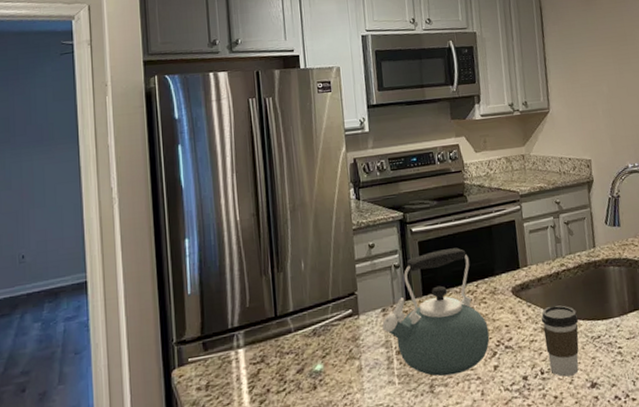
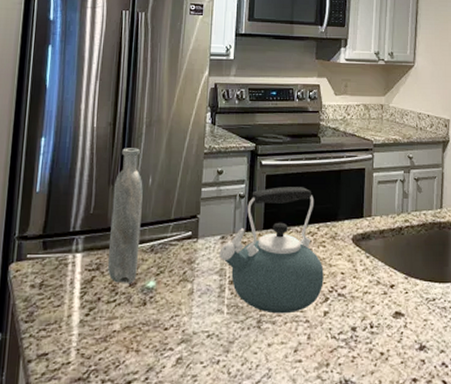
bottle: none [266,235,303,372] -> present [108,148,143,284]
coffee cup: present [541,305,579,377] -> none [377,260,416,334]

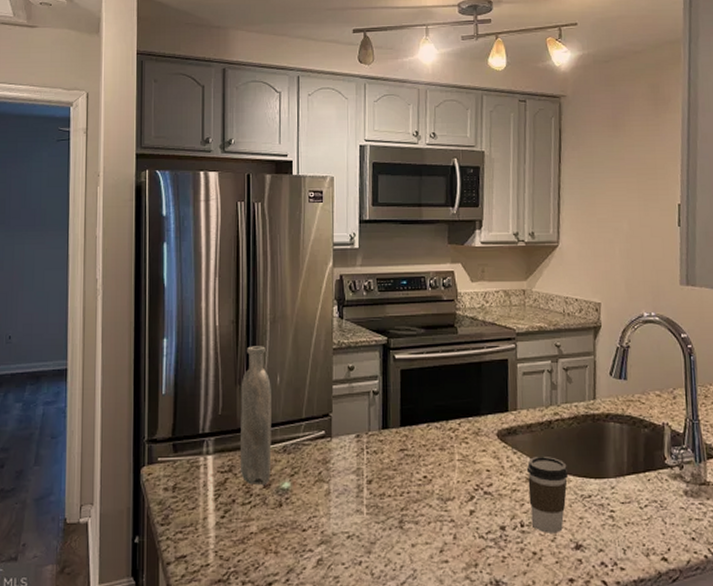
kettle: present [219,187,324,314] -> none [355,381,468,513]
coffee cup: none [377,260,416,334] -> present [526,455,569,533]

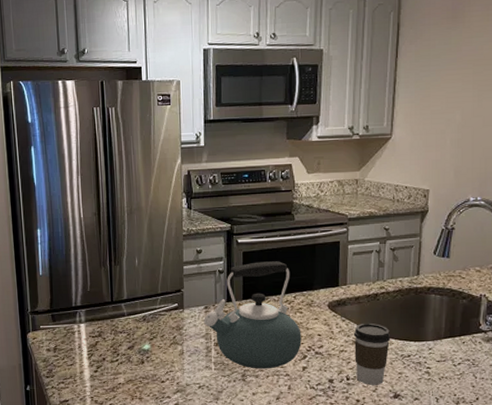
bottle: present [241,346,272,486] -> none [105,234,133,347]
kettle: none [355,381,468,513] -> present [204,261,302,369]

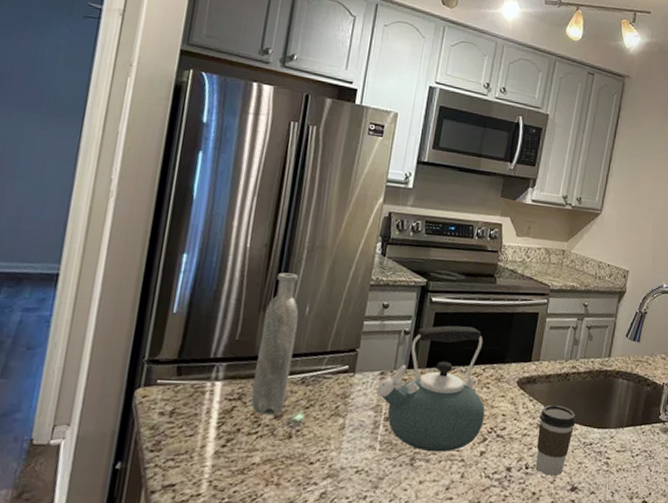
bottle: none [105,234,133,347] -> present [251,272,299,416]

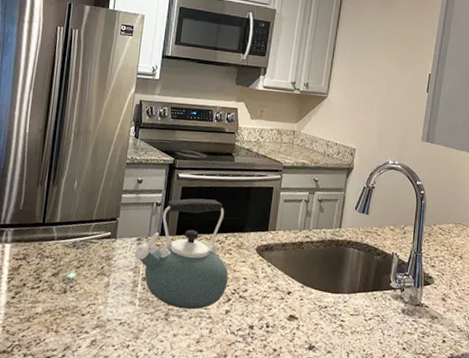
bottle: present [251,272,299,416] -> none [33,153,69,274]
coffee cup: present [535,404,576,476] -> none [275,270,311,335]

